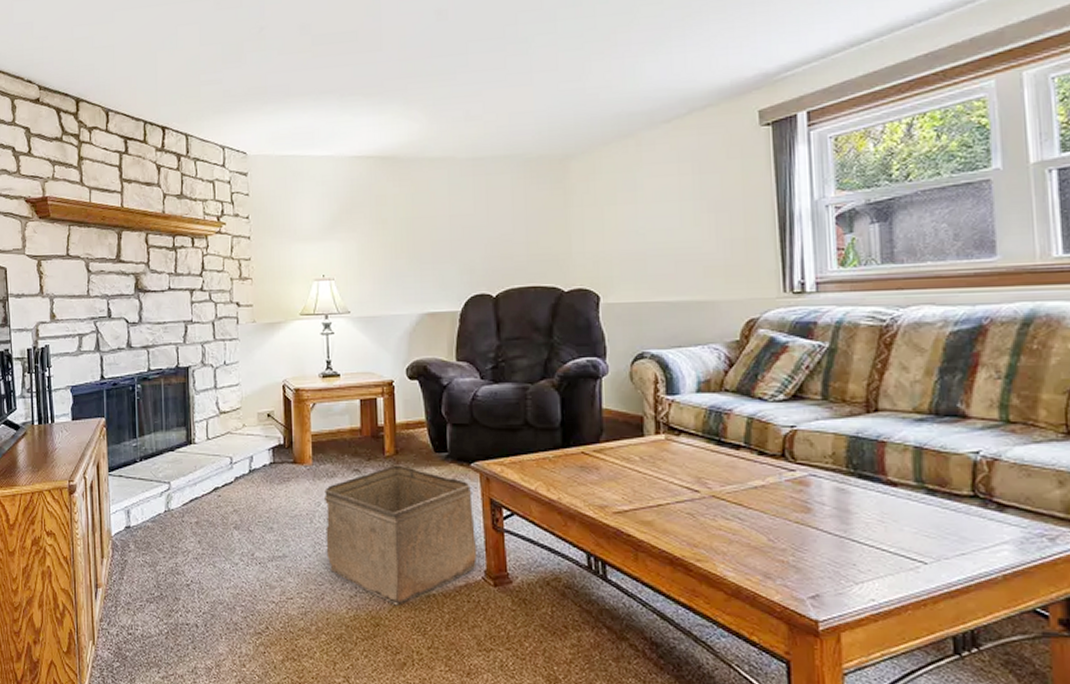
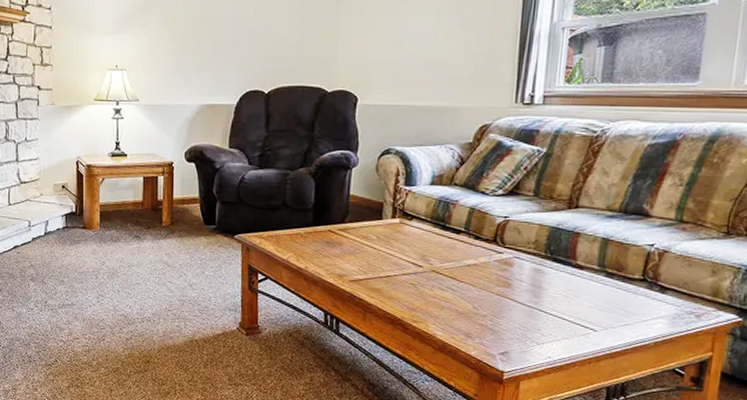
storage bin: present [323,465,476,606] -> none [108,233,234,348]

